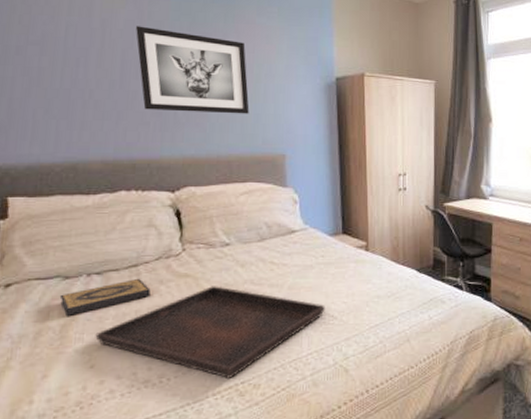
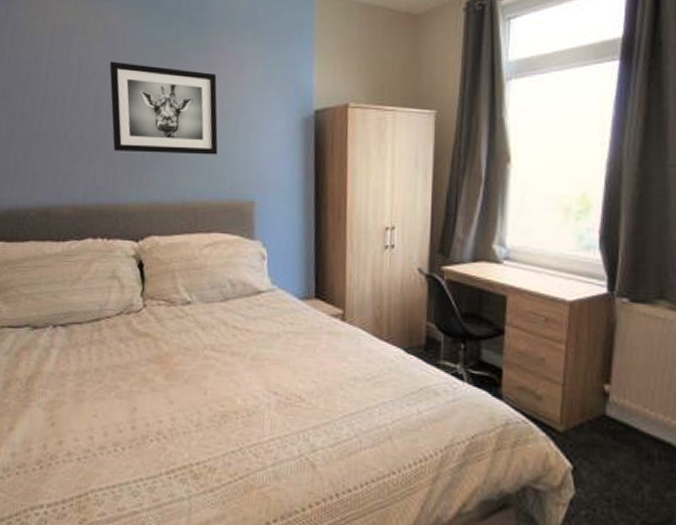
hardback book: present [59,278,151,316] -> none [27,333,111,368]
serving tray: present [95,286,325,378] -> none [57,349,292,457]

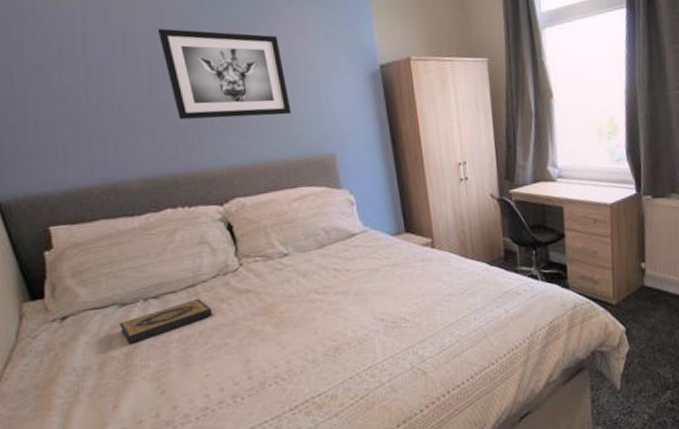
hardback book: none [27,333,111,368] -> present [118,298,212,344]

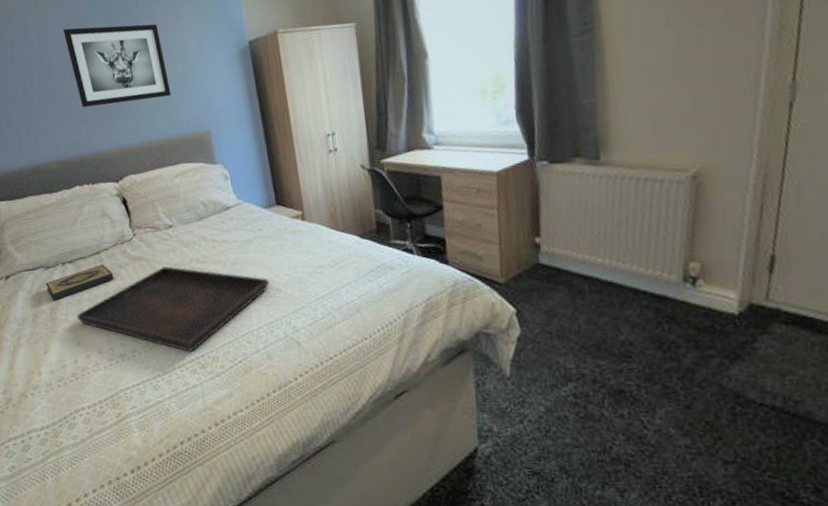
serving tray: none [161,298,396,392] -> present [77,266,270,352]

